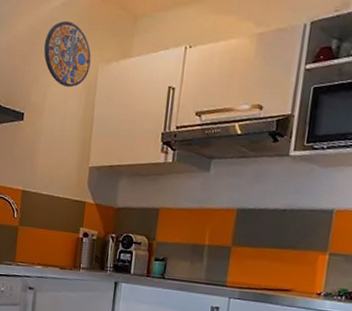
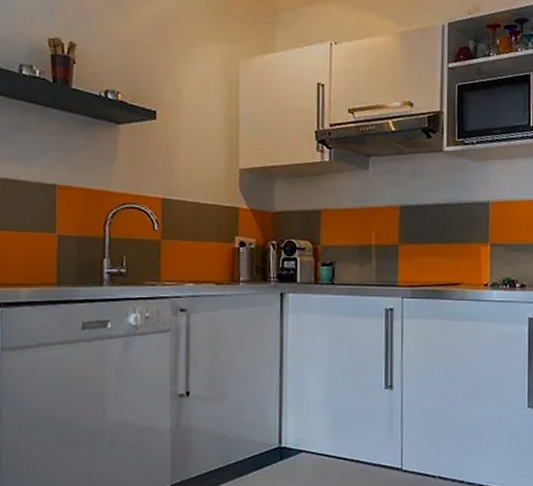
manhole cover: present [43,21,91,88] -> none [173,11,230,83]

